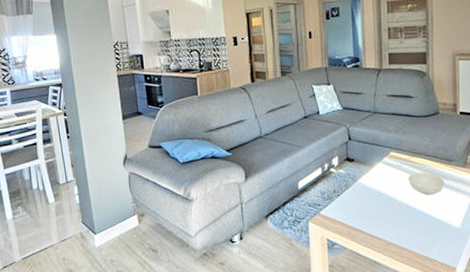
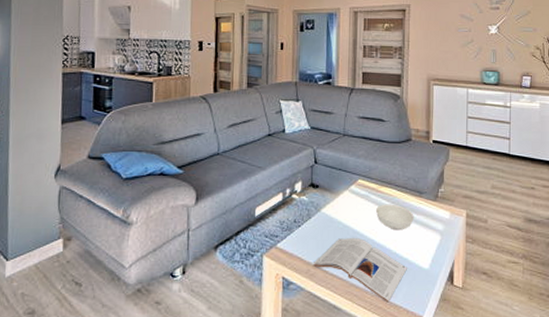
magazine: none [354,202,440,257] -> present [314,237,407,303]

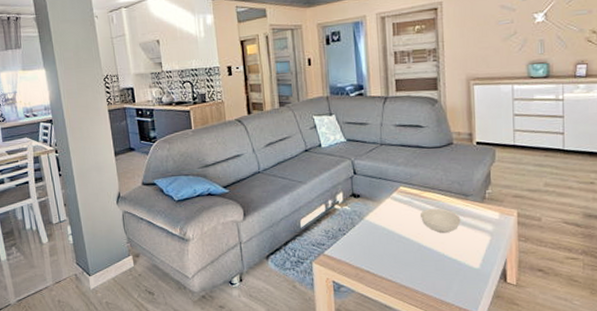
magazine: present [314,237,407,303] -> none [362,241,457,301]

